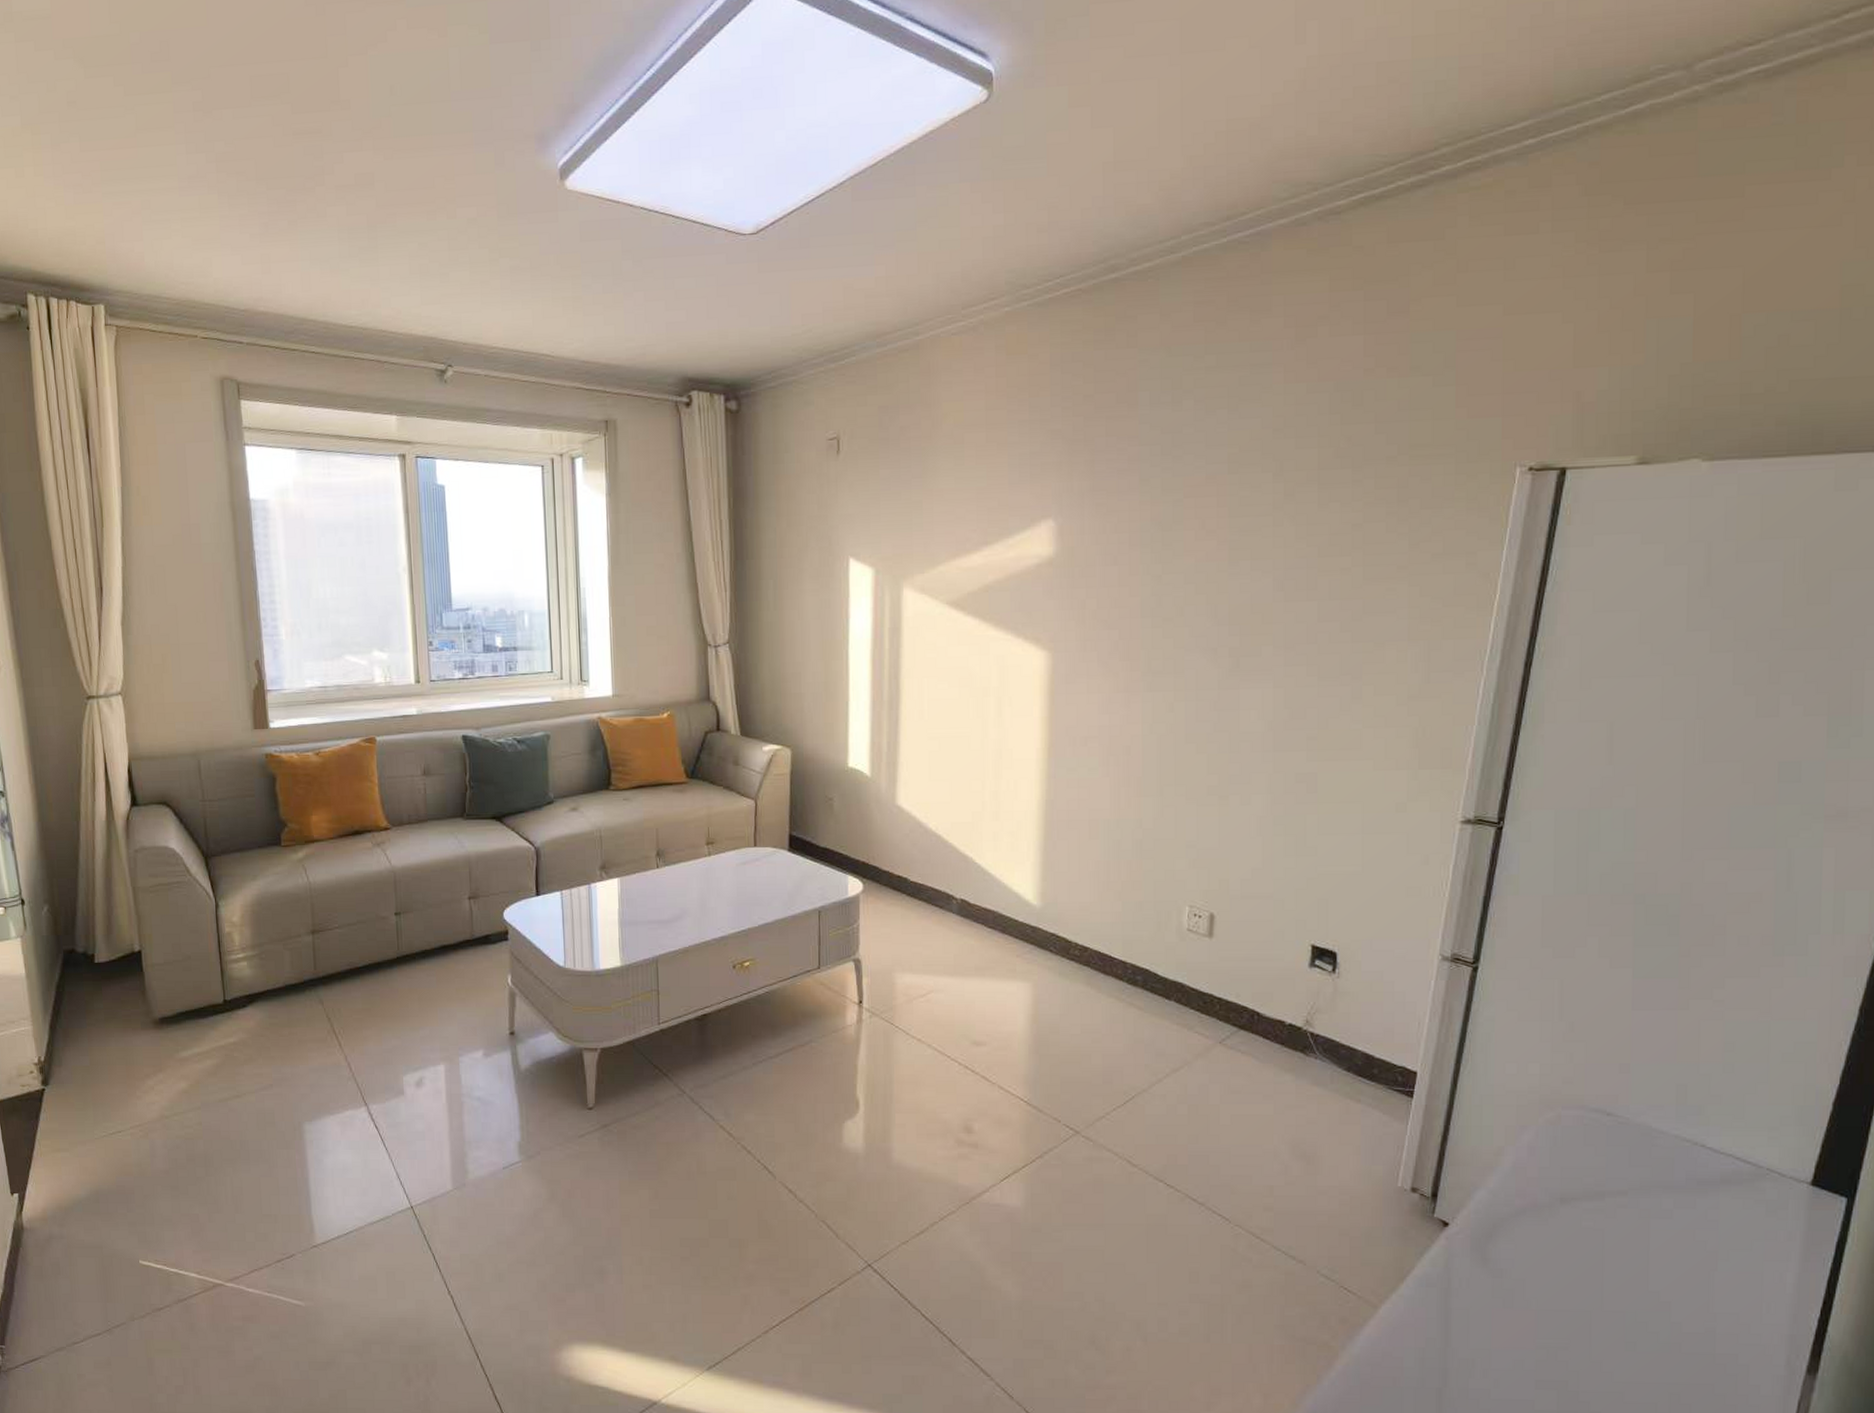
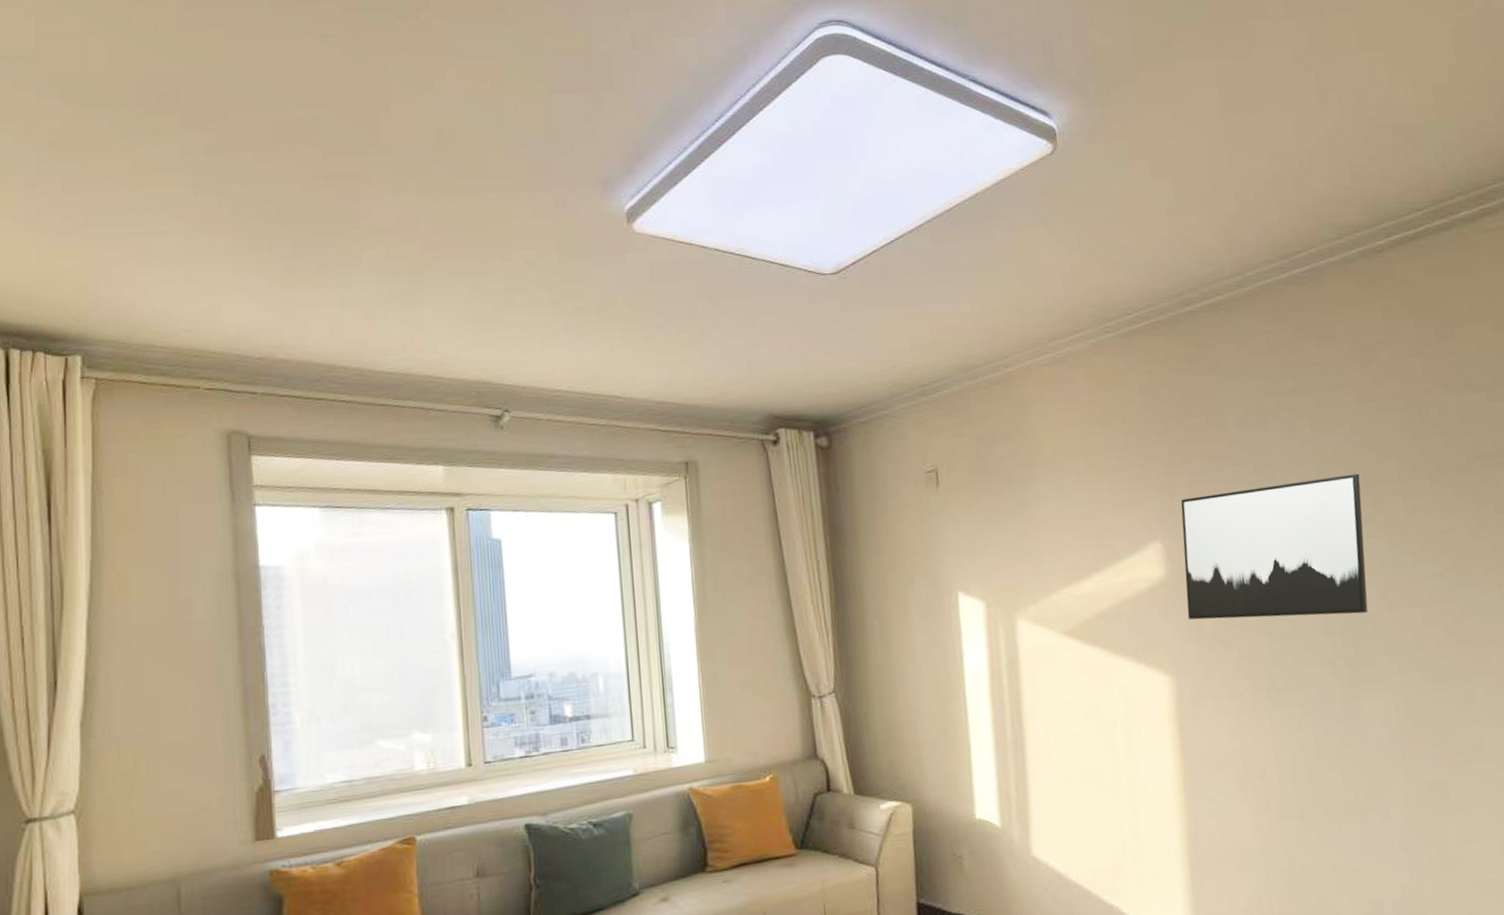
wall art: none [1072,459,1274,604] -> present [1180,473,1368,620]

